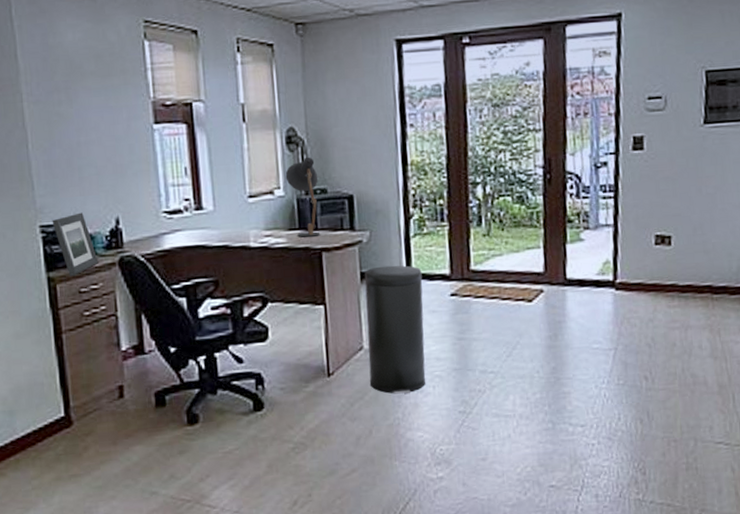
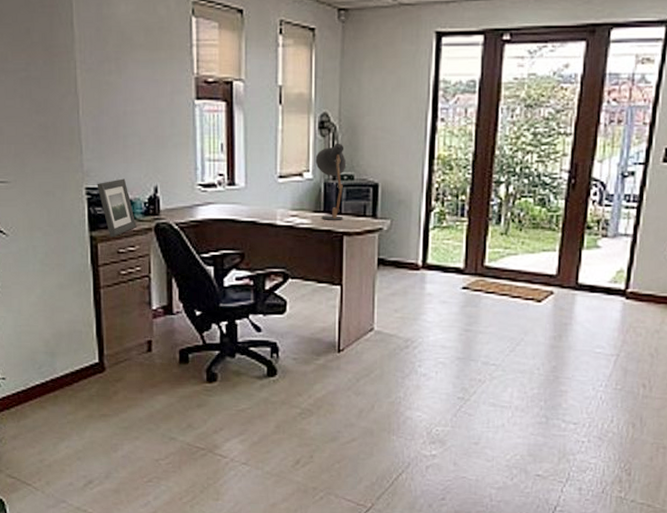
pedal bin: present [364,265,426,394] -> none [376,254,437,375]

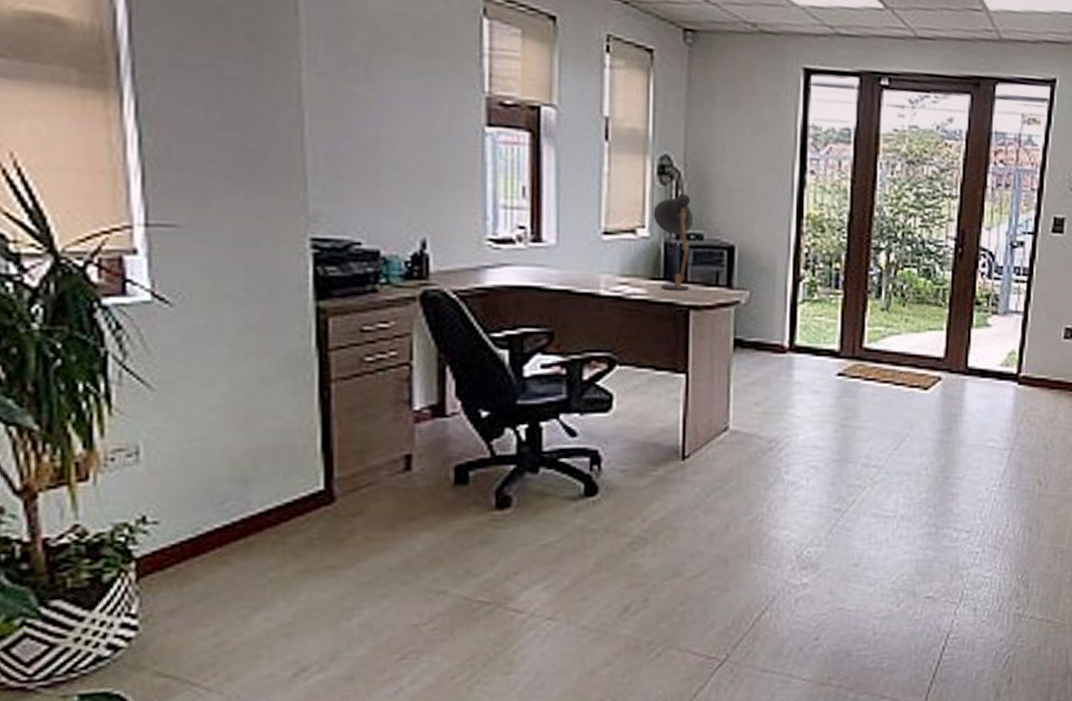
picture frame: present [97,178,137,238] -> none [329,227,392,310]

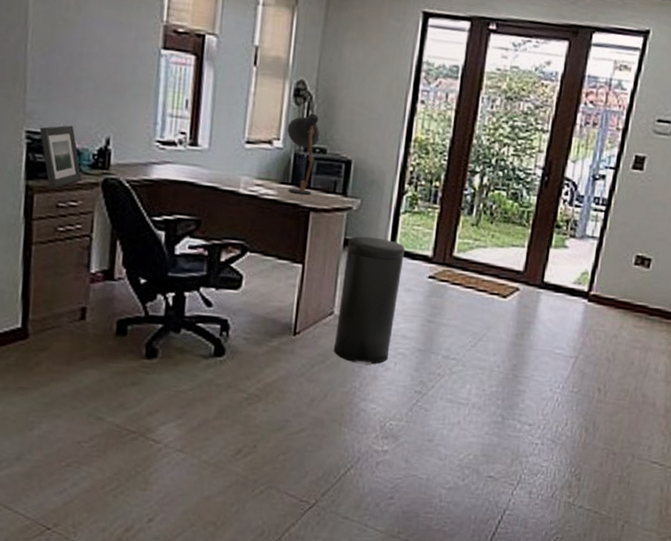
picture frame: none [329,227,392,310] -> present [39,125,82,190]
pedal bin: none [732,334,807,485] -> present [333,236,405,365]

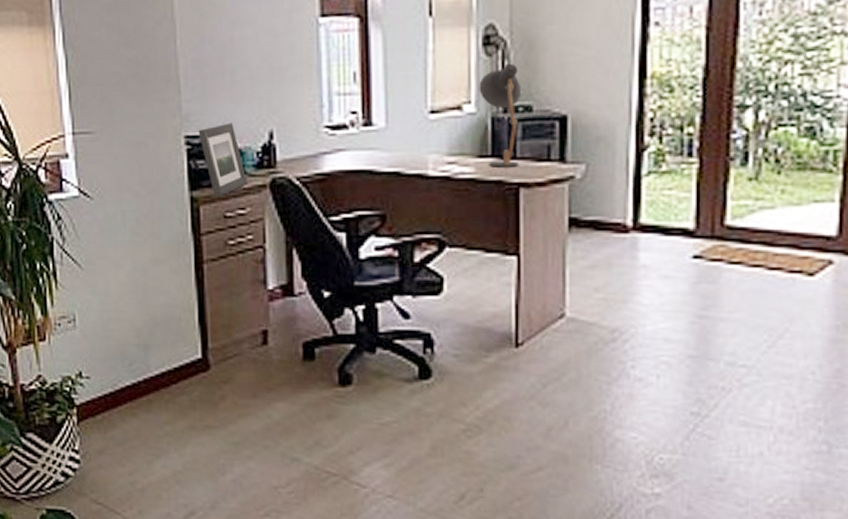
pedal bin: present [333,236,405,365] -> none [570,211,654,380]

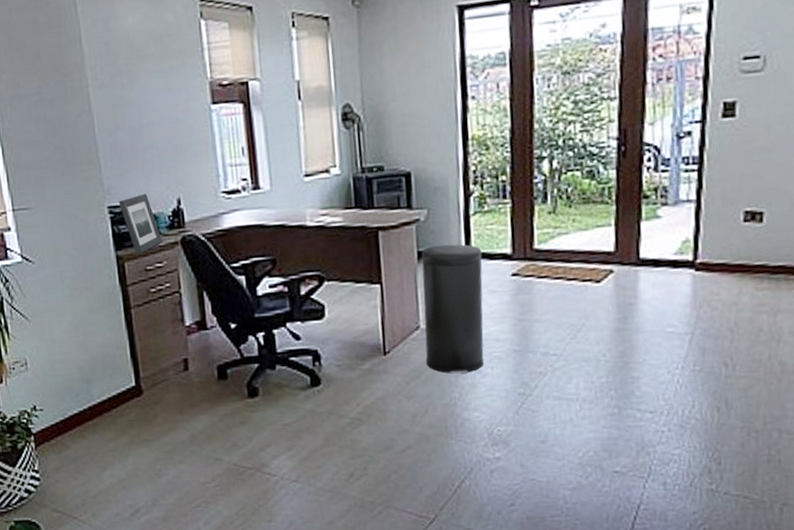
desk lamp: present [479,63,522,168] -> none [341,133,377,216]
pedal bin: none [570,211,654,380] -> present [421,244,484,374]

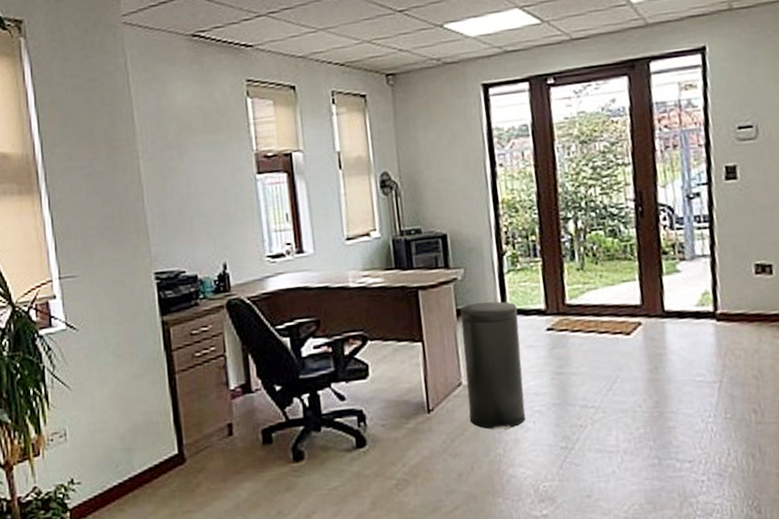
picture frame: present [118,193,162,256] -> none [165,259,208,320]

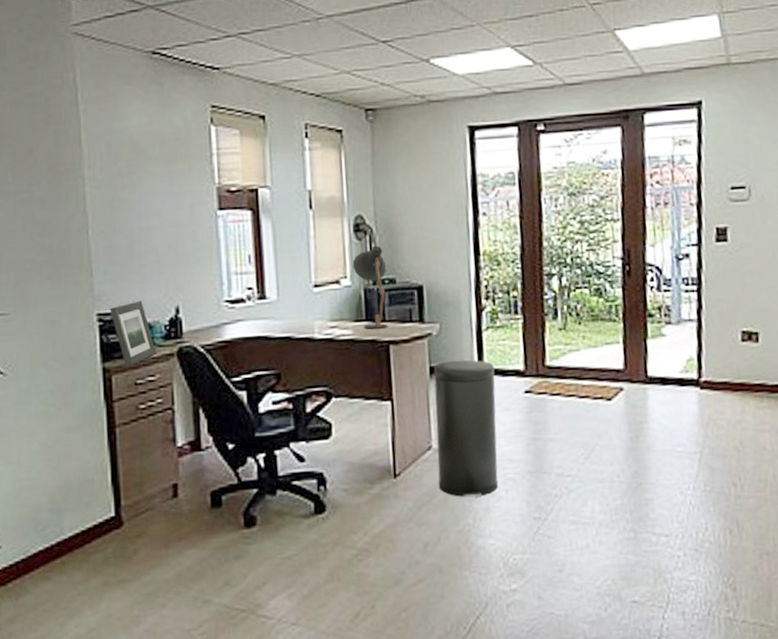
picture frame: none [165,259,208,320] -> present [110,300,156,368]
desk lamp: none [380,199,416,277] -> present [352,245,388,329]

